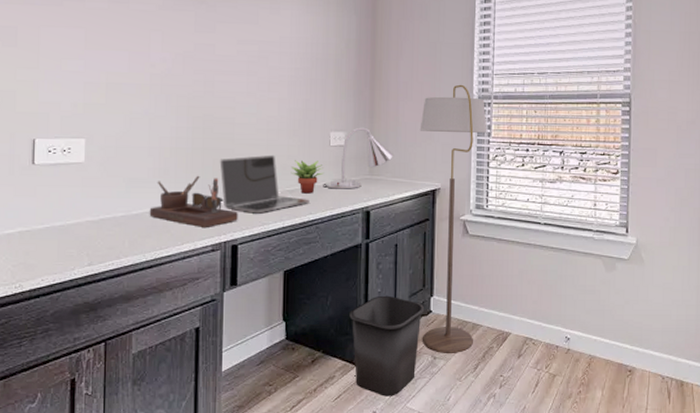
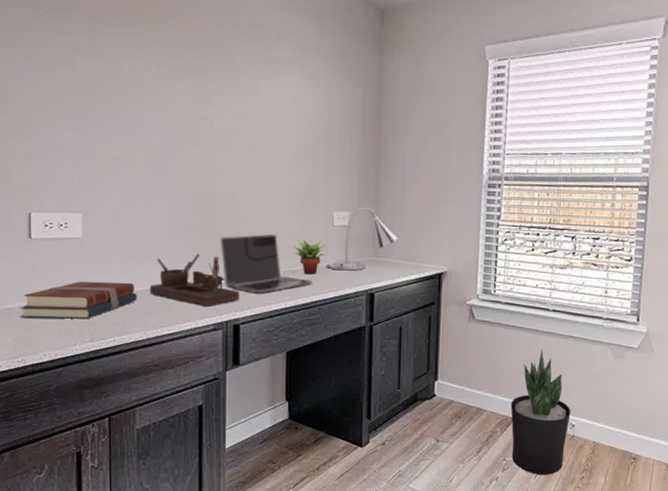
books: none [20,205,137,243] -> present [20,281,137,319]
waste bin: present [349,295,425,397] -> none [352,378,429,477]
floor lamp: present [419,84,487,353] -> none [426,164,497,437]
planter: none [506,262,566,390] -> present [510,349,571,475]

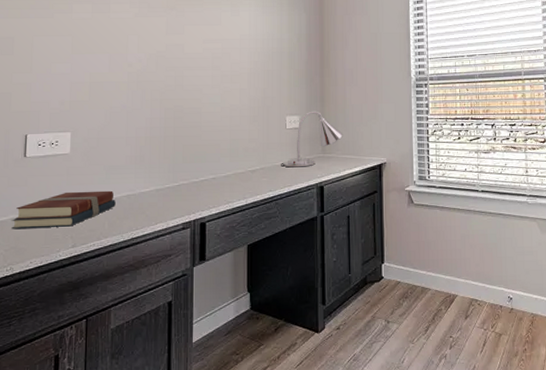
desk organizer: present [149,253,239,306] -> none [127,160,206,208]
laptop: present [220,233,312,294] -> none [188,139,269,193]
succulent plant: present [293,240,328,275] -> none [252,142,282,173]
planter: present [510,349,571,475] -> none [452,227,508,350]

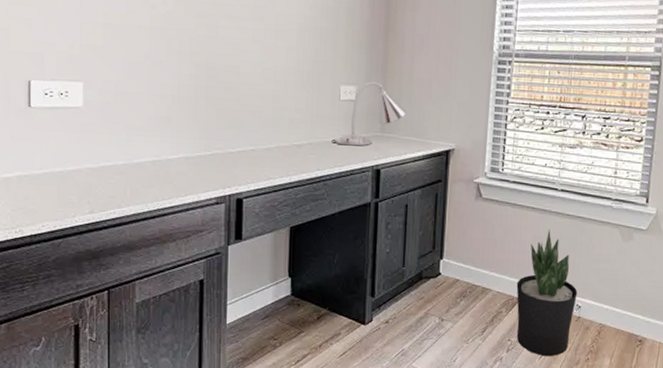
books: present [12,190,116,228] -> none [18,151,138,190]
planter: none [452,227,508,350] -> present [516,229,578,356]

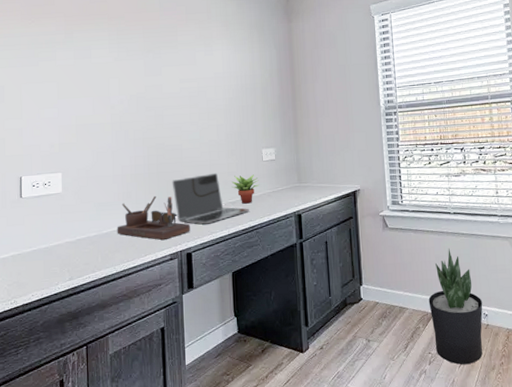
desk organizer: none [151,125,243,180] -> present [117,195,190,240]
laptop: none [224,106,318,168] -> present [172,172,249,225]
succulent plant: none [298,113,334,149] -> present [231,174,260,204]
table lamp: present [332,81,408,146] -> none [259,142,318,198]

